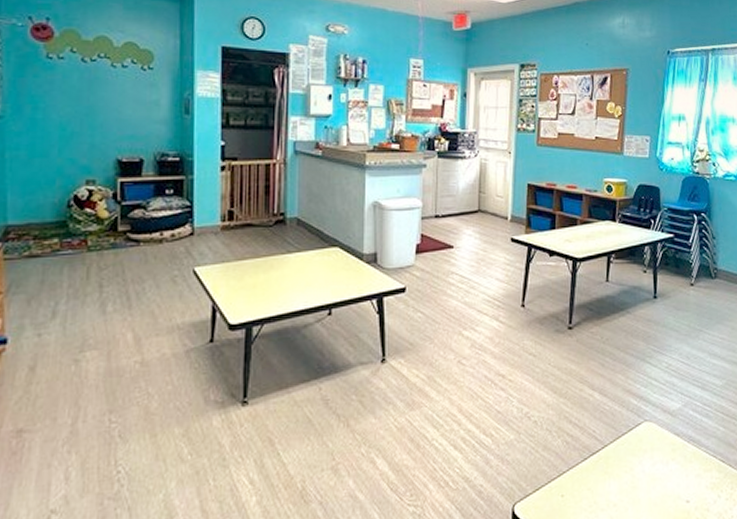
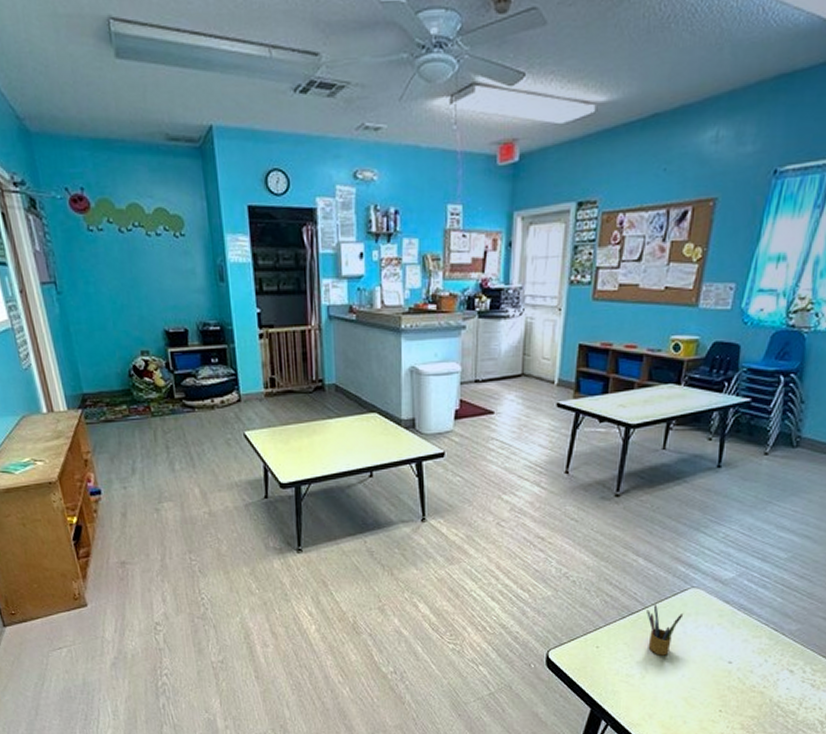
pencil box: none [606,441,641,500] -> present [647,604,684,656]

